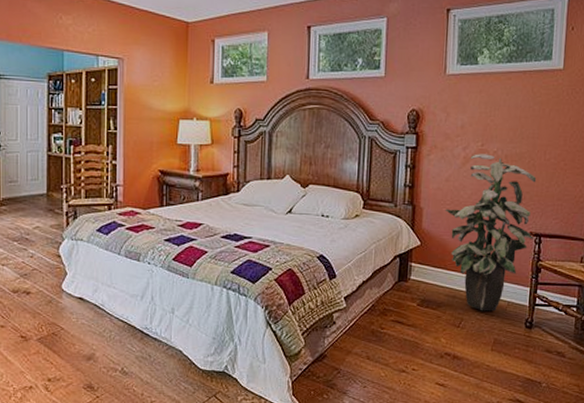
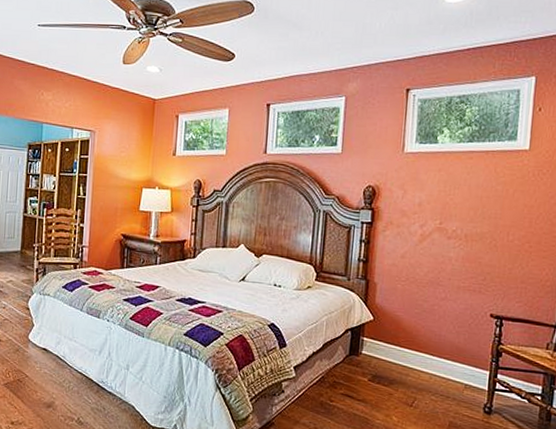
indoor plant: present [445,154,537,312] -> none [399,232,499,393]

